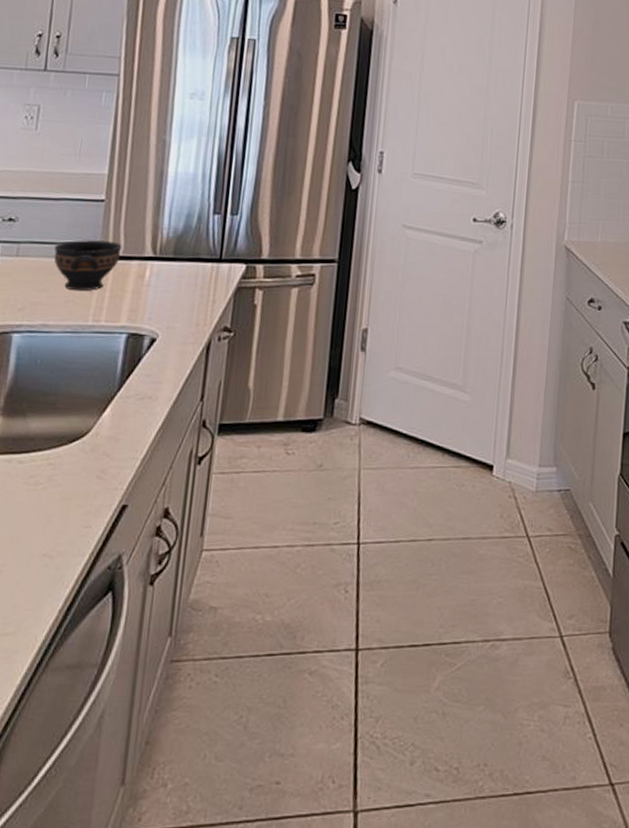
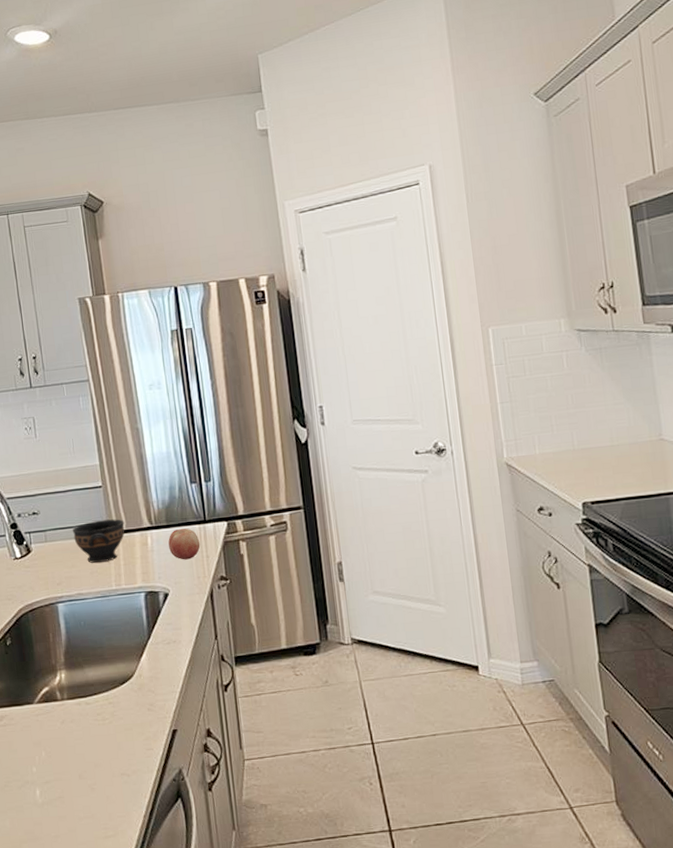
fruit: none [169,264,209,302] -> present [168,528,200,560]

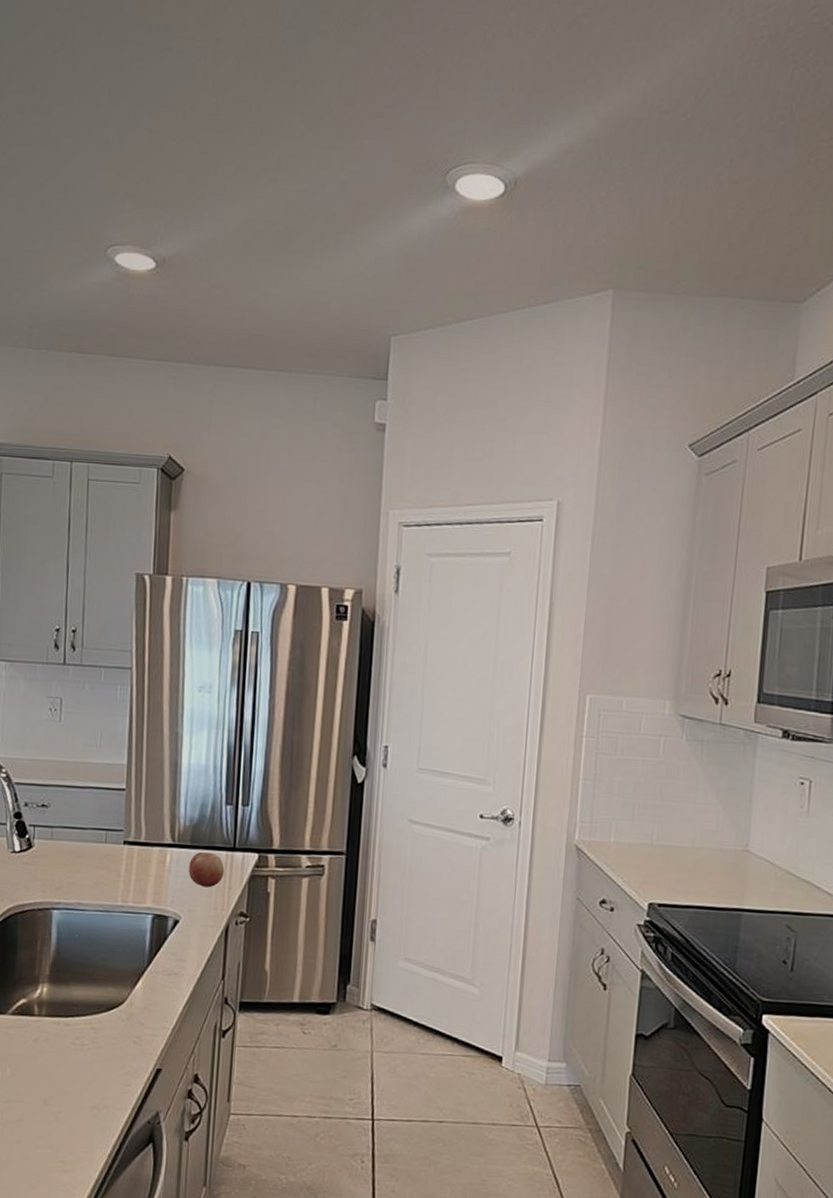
bowl: present [72,519,125,564] -> none [83,826,144,874]

